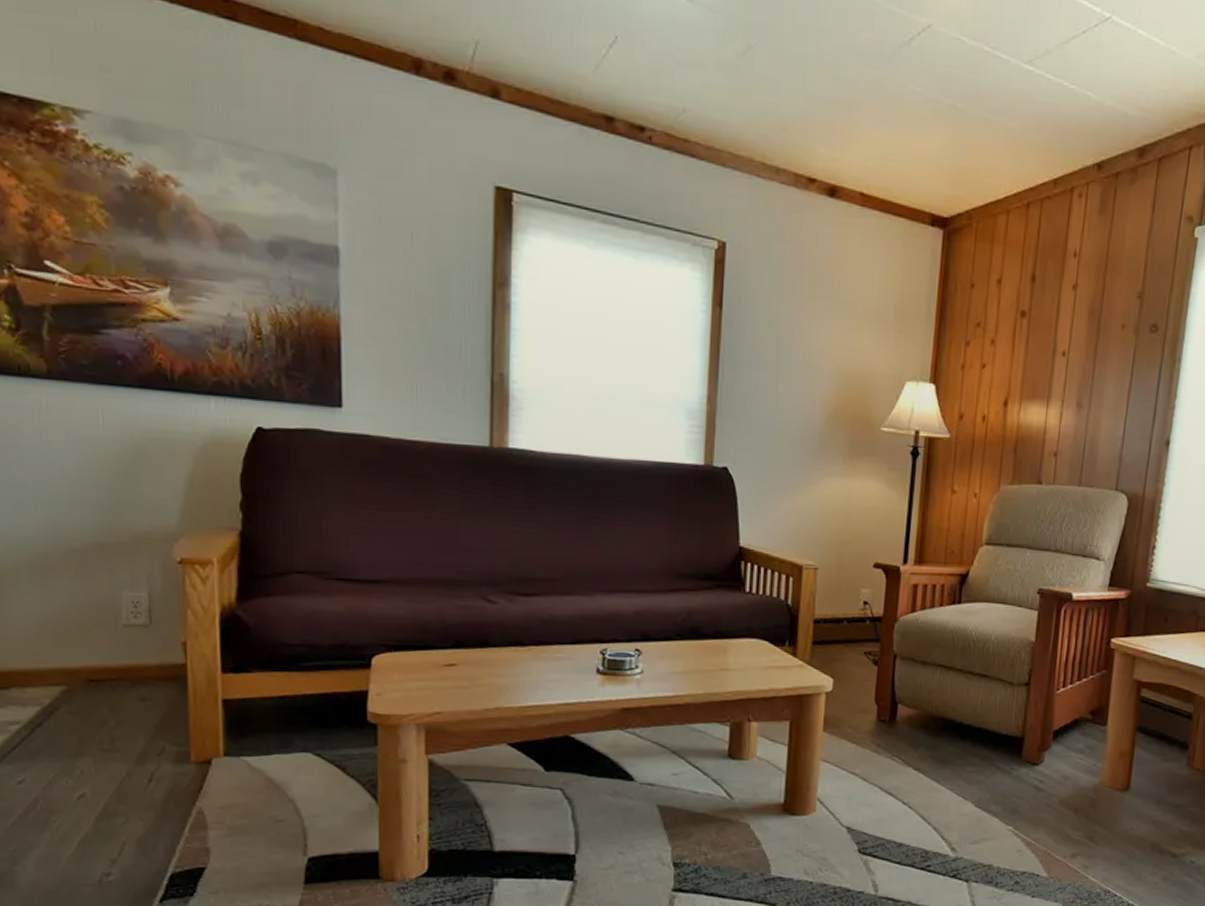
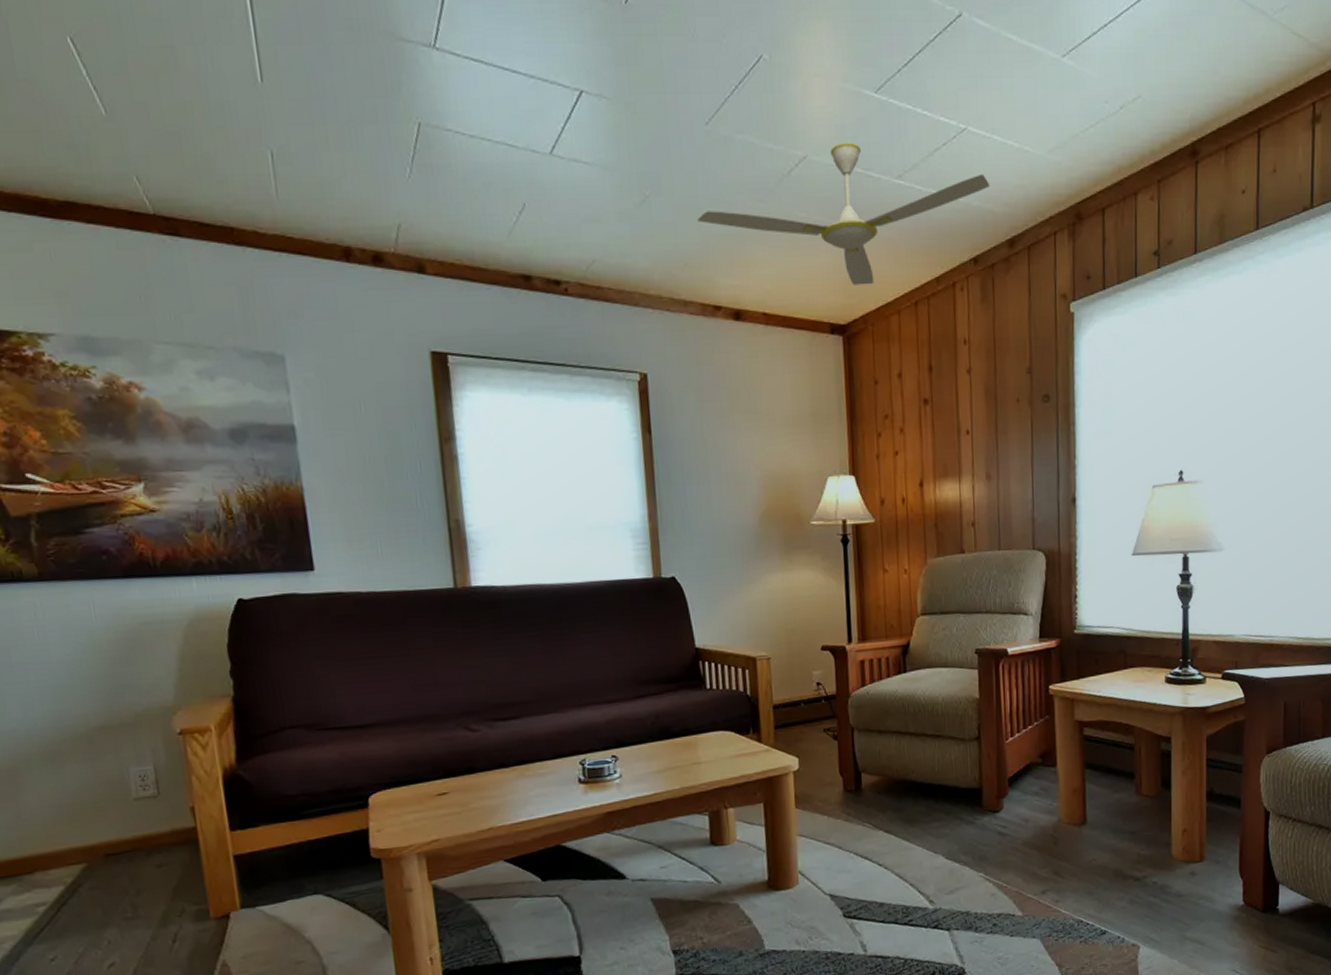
ceiling fan: none [803,15,1127,178] -> present [698,142,989,286]

